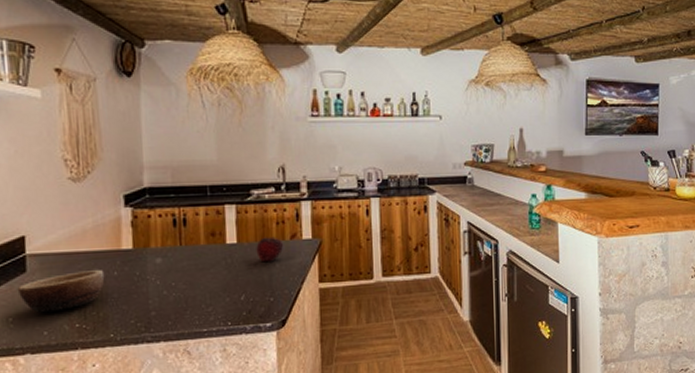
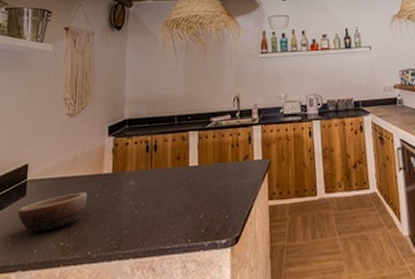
fruit: present [256,236,284,263] -> none [214,158,238,182]

